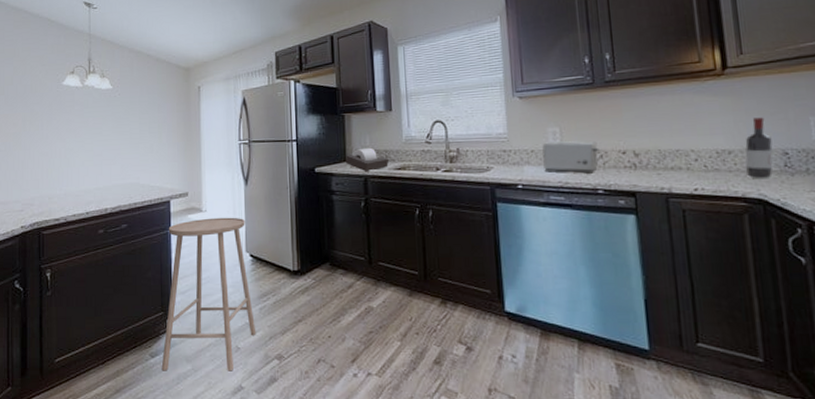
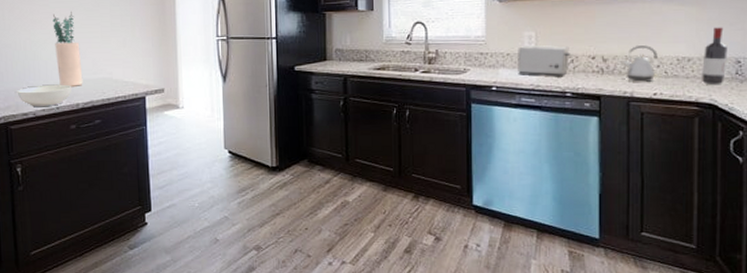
bowl: none [50,190,102,213] -> present [17,84,72,108]
vase: none [86,119,112,192] -> present [52,11,83,87]
stool: present [161,217,256,371] -> none [140,114,235,262]
paper towel holder: present [345,147,390,171] -> none [325,47,369,71]
kettle: none [657,138,696,177] -> present [623,45,658,82]

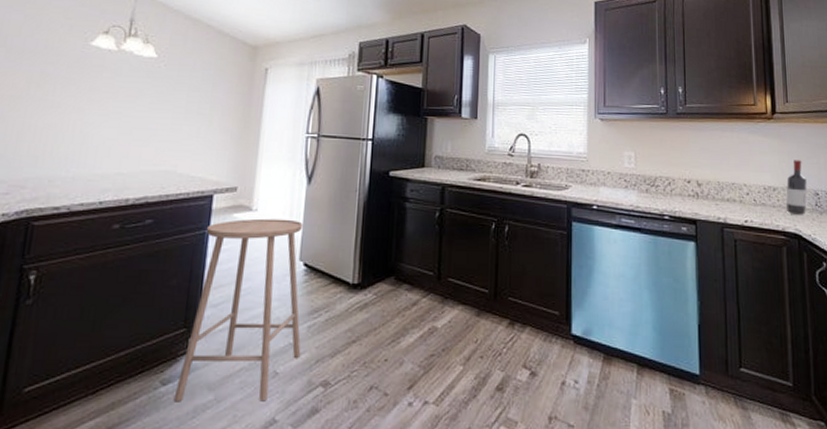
bowl: present [17,84,72,108] -> none [51,174,125,201]
vase: present [52,11,83,87] -> none [109,92,144,179]
stool: none [140,114,235,262] -> present [173,218,303,402]
toaster: present [518,45,571,77] -> none [618,166,668,199]
kettle: present [623,45,658,82] -> none [716,172,747,209]

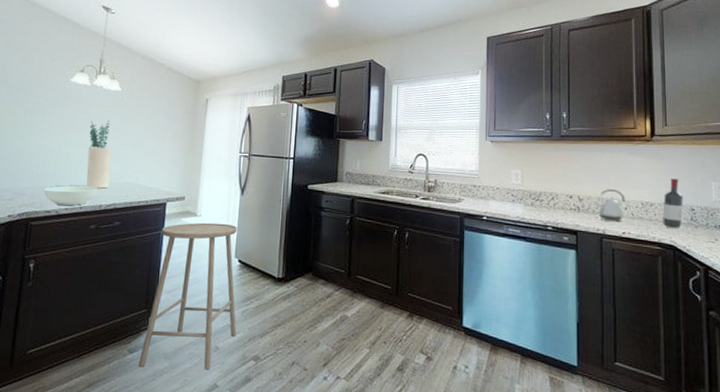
bowl: none [51,174,125,201] -> present [43,185,98,206]
vase: none [109,92,144,179] -> present [86,119,112,189]
kettle: none [716,172,747,209] -> present [596,189,625,222]

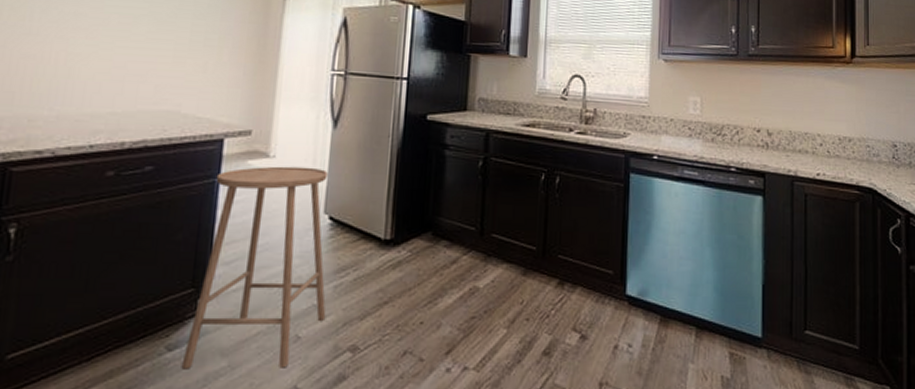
bowl: present [43,185,98,206] -> none [31,113,119,144]
vase: present [86,119,112,189] -> none [100,19,140,119]
kettle: present [596,189,625,222] -> none [787,121,820,161]
wine bottle: present [662,178,683,229] -> none [861,108,885,169]

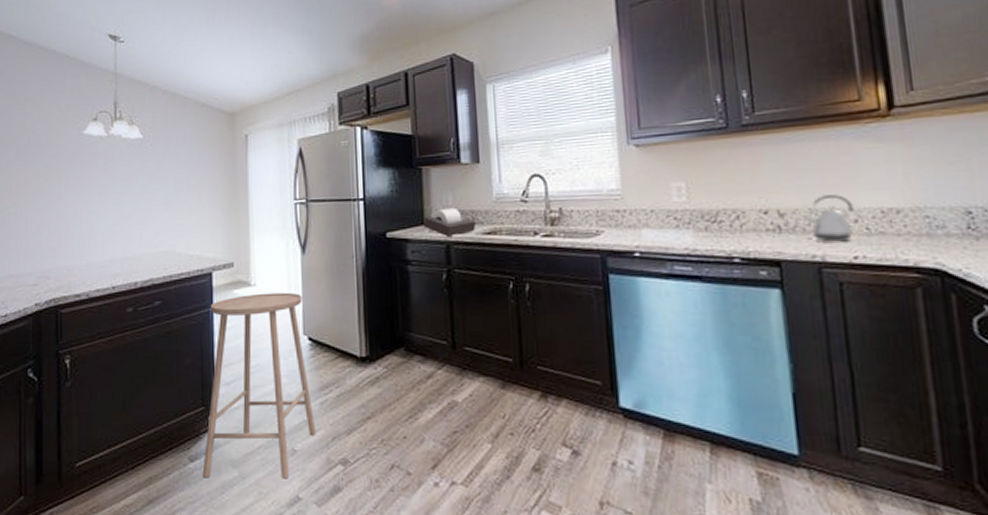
paper towel holder: none [465,96,518,125] -> present [422,207,477,236]
kettle: none [787,121,820,161] -> present [806,194,856,242]

